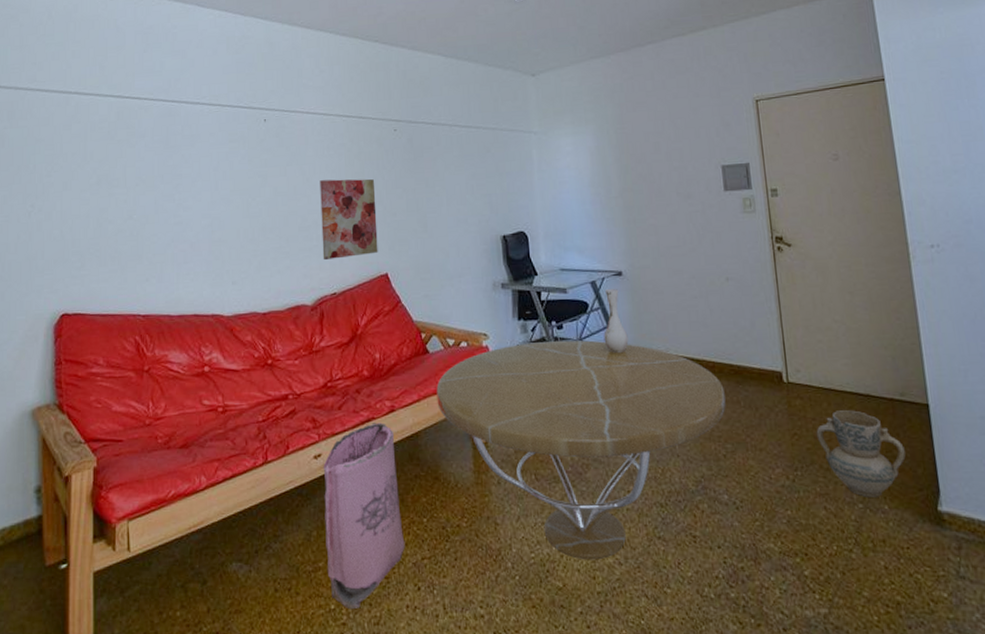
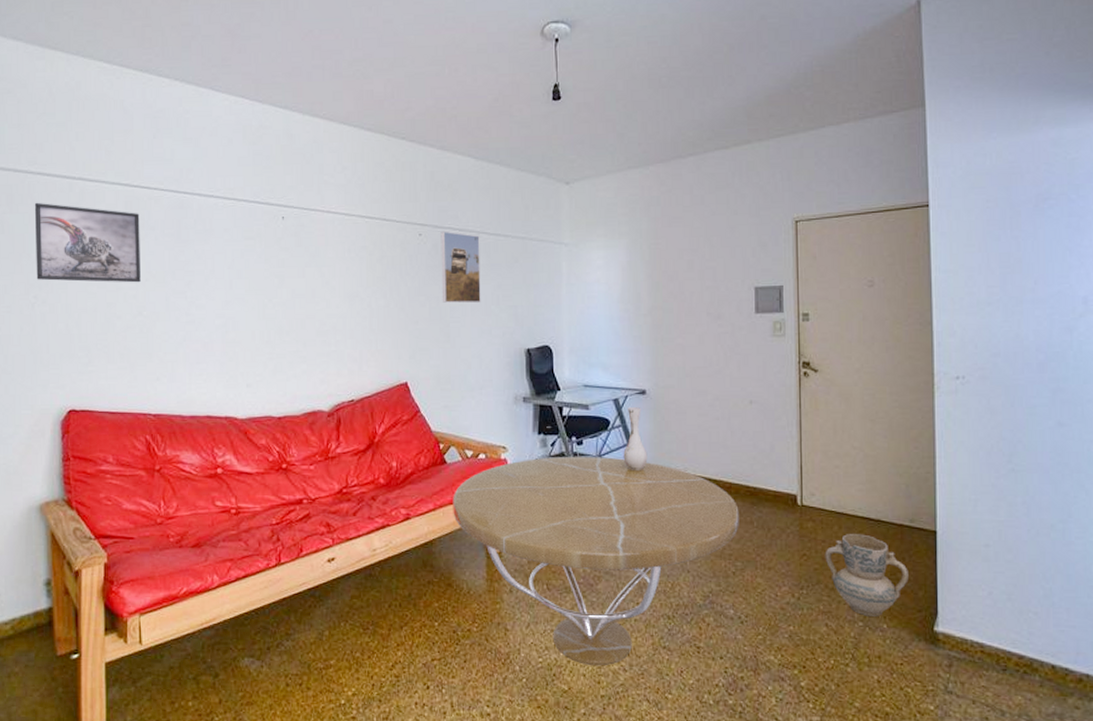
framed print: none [33,116,131,190] -> present [34,202,141,283]
wall art: present [320,179,378,260] -> none [339,283,398,366]
bag: present [323,422,405,610] -> none [336,529,416,705]
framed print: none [414,125,456,194] -> present [440,231,481,304]

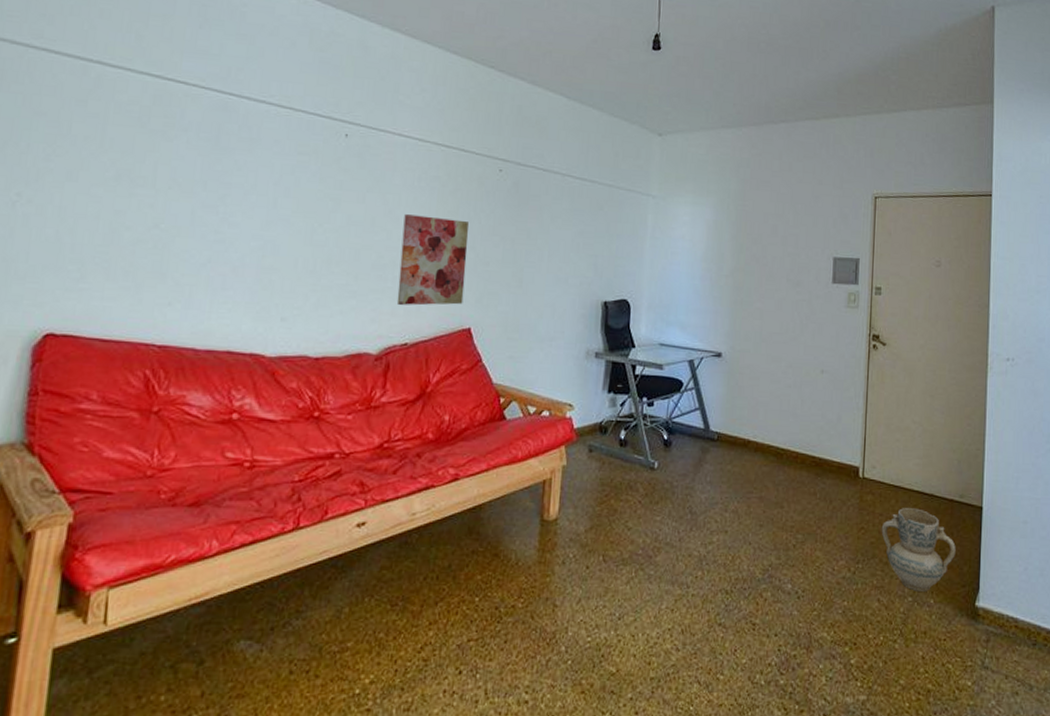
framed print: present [34,202,141,283] -> none [23,82,171,190]
wall art: none [339,283,398,366] -> present [396,214,469,306]
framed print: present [440,231,481,304] -> none [517,169,565,249]
coffee table: present [453,456,739,666] -> none [507,417,804,646]
vase: present [623,407,648,472] -> none [694,370,719,437]

